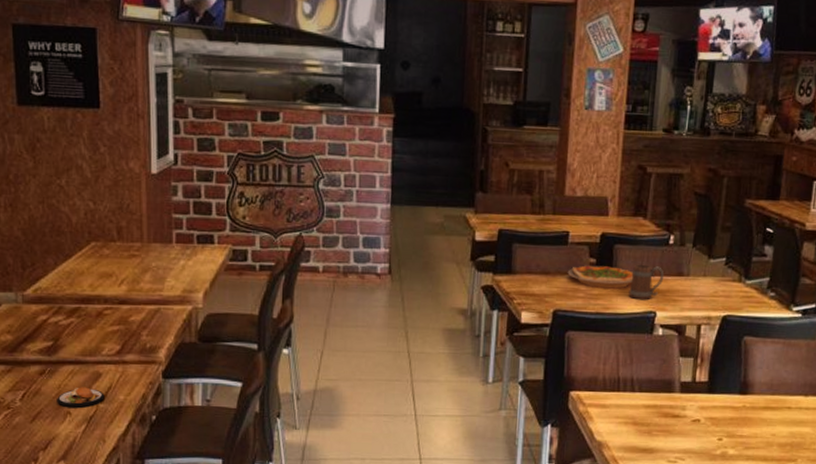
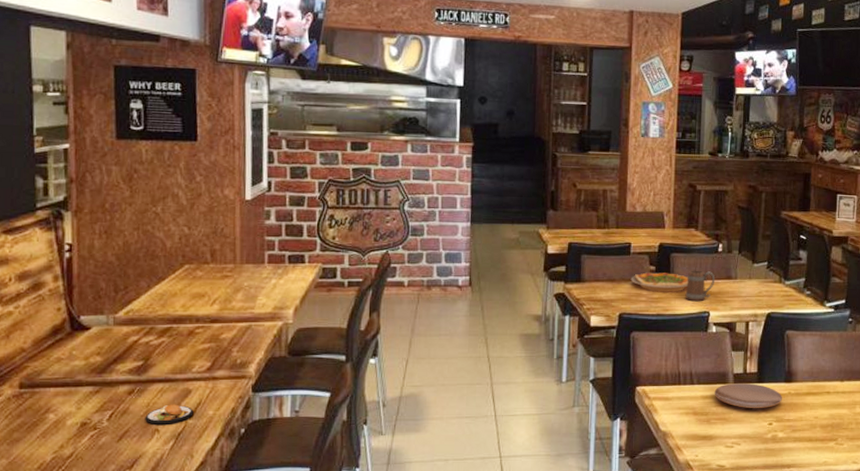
plate: none [657,392,736,422] -> present [714,382,783,409]

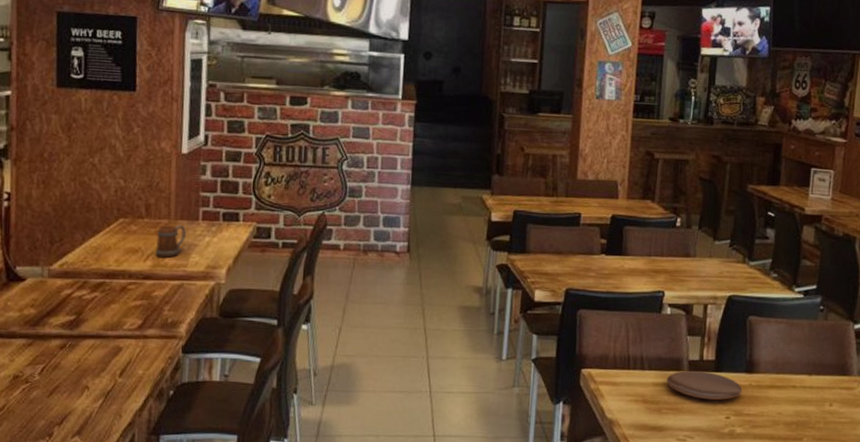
burger: present [145,404,194,425] -> none [75,361,124,382]
beer mug: none [222,268,253,302] -> present [156,224,187,259]
pizza: present [630,272,689,292] -> none [579,245,643,269]
beer mug: present [685,270,716,302] -> none [638,245,672,280]

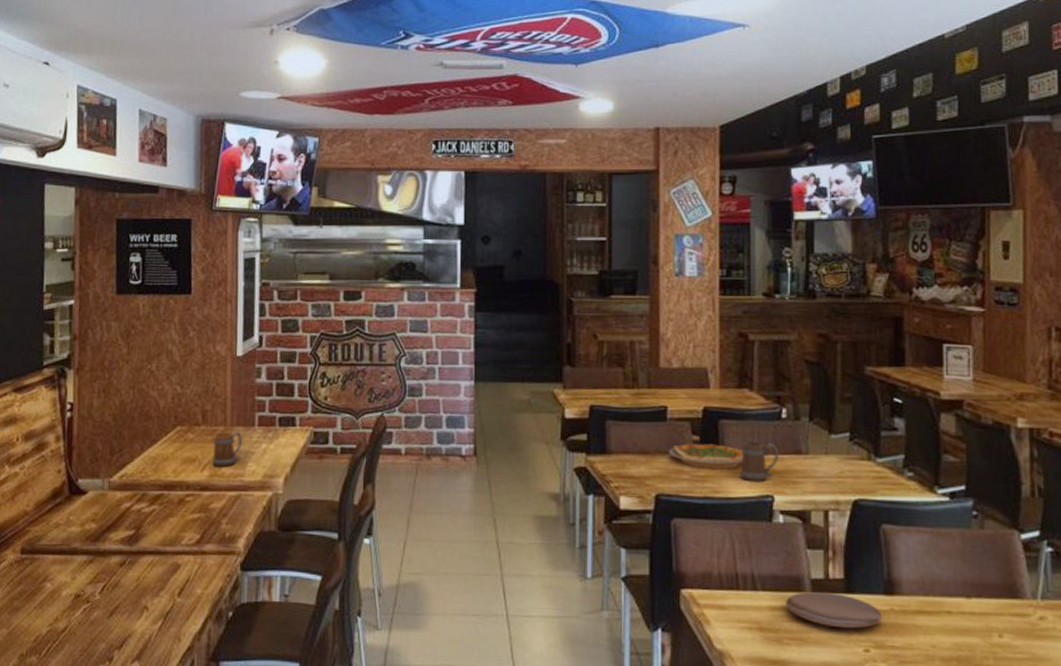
pizza: none [579,245,643,269] -> present [668,443,744,470]
beer mug: none [638,245,672,280] -> present [740,441,780,483]

